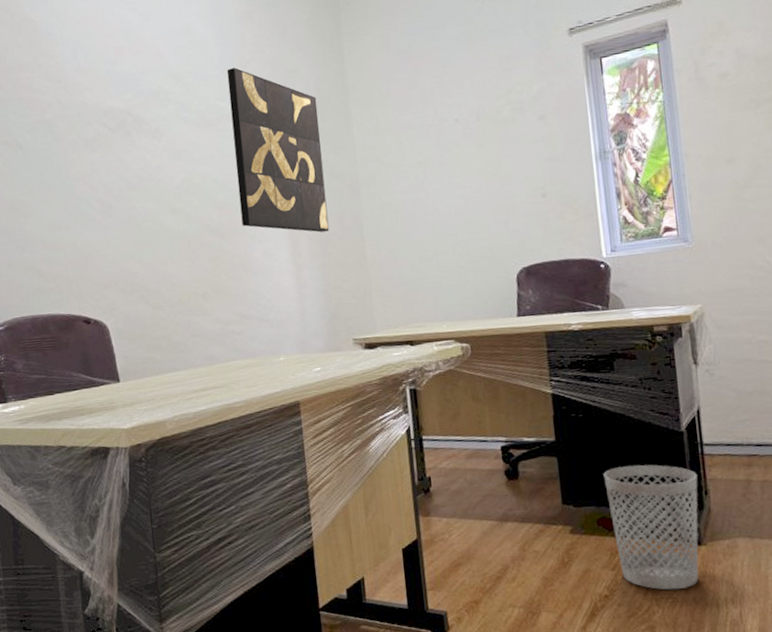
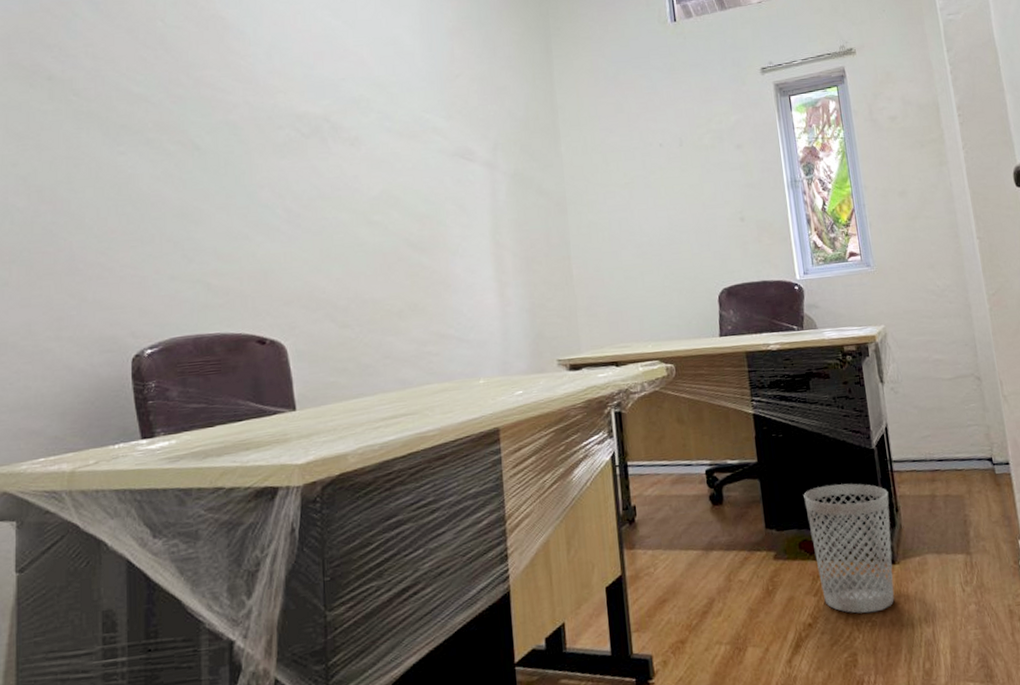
wall art: present [226,67,330,233] -> none [434,81,536,250]

